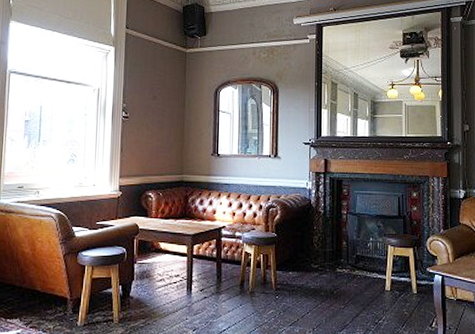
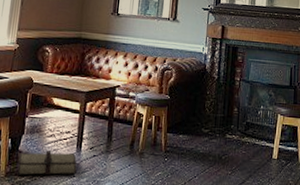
tool roll: none [130,295,189,321] -> present [17,150,77,176]

